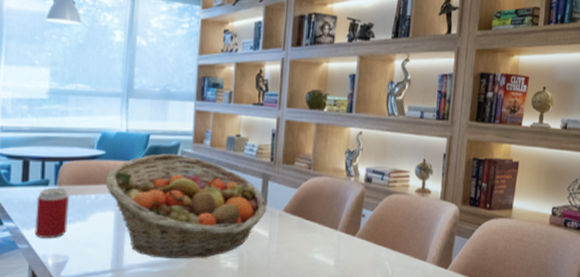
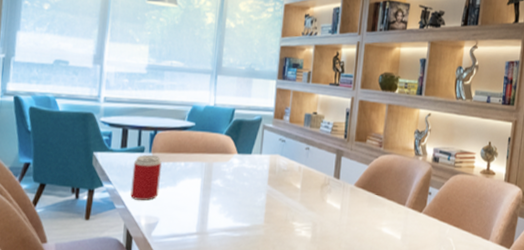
fruit basket: present [105,154,266,258] -> none [194,127,339,226]

